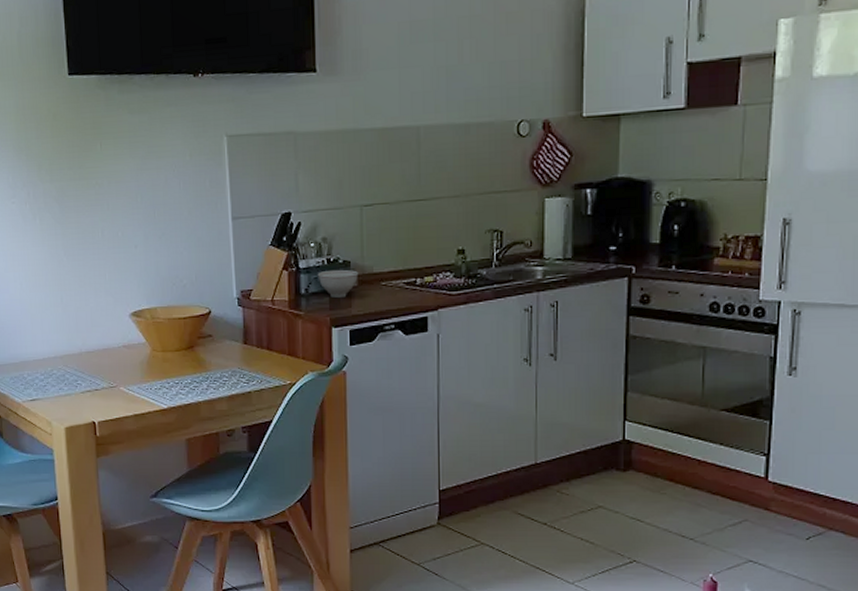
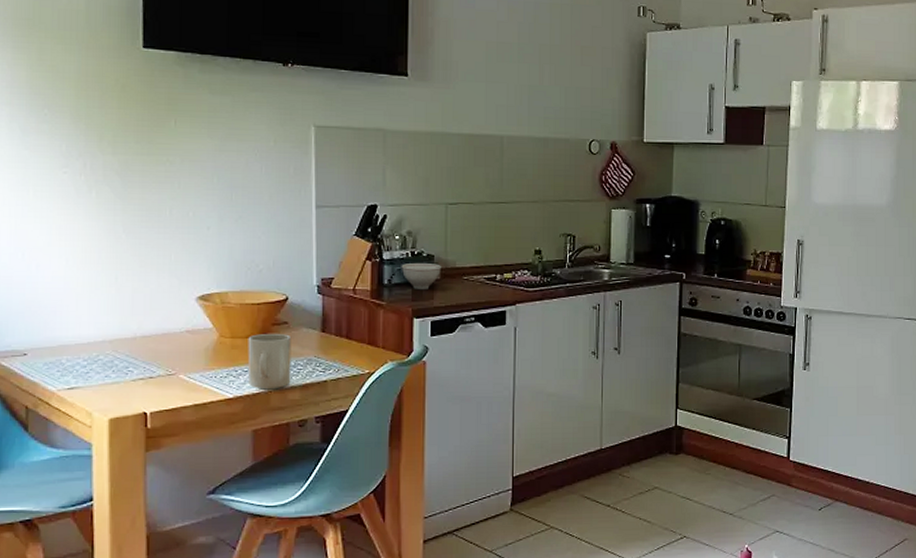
cup: none [177,346,218,401] -> present [247,333,292,390]

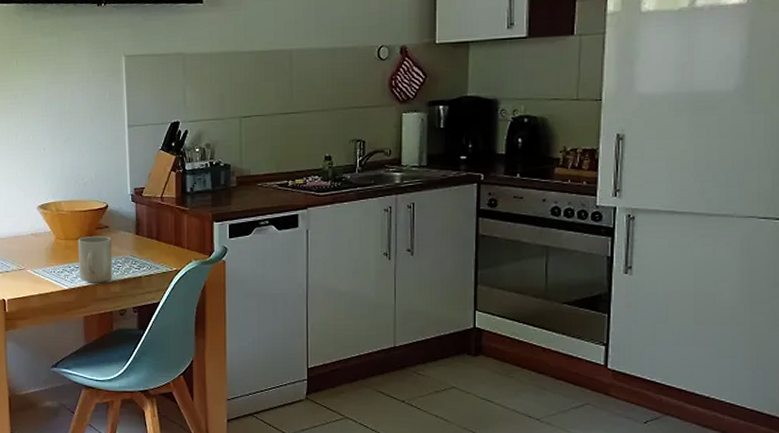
bowl: present [401,262,442,290] -> none [201,171,238,197]

